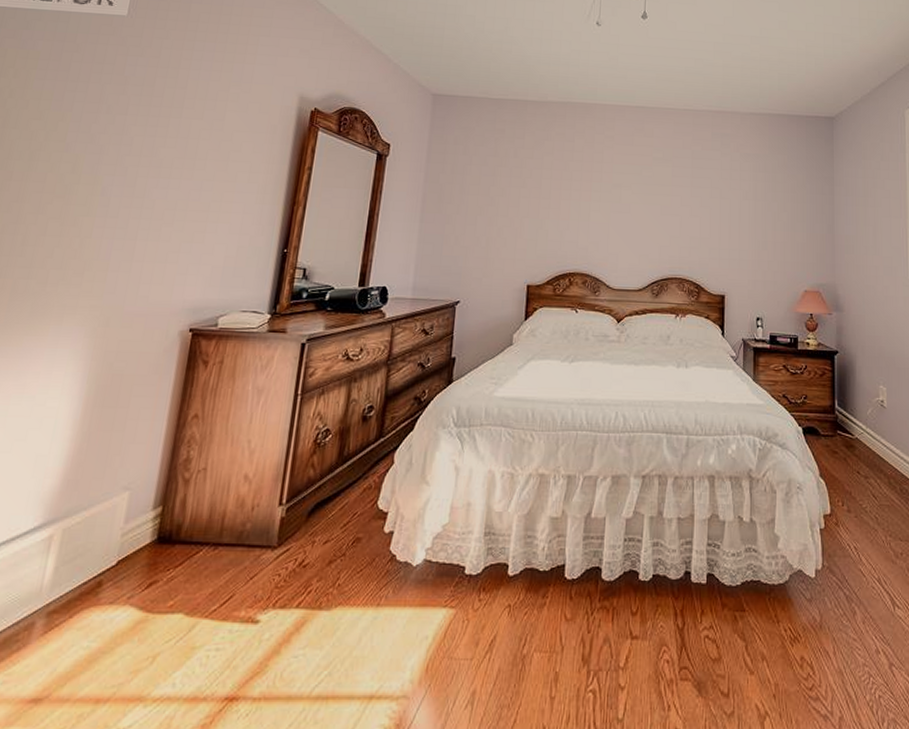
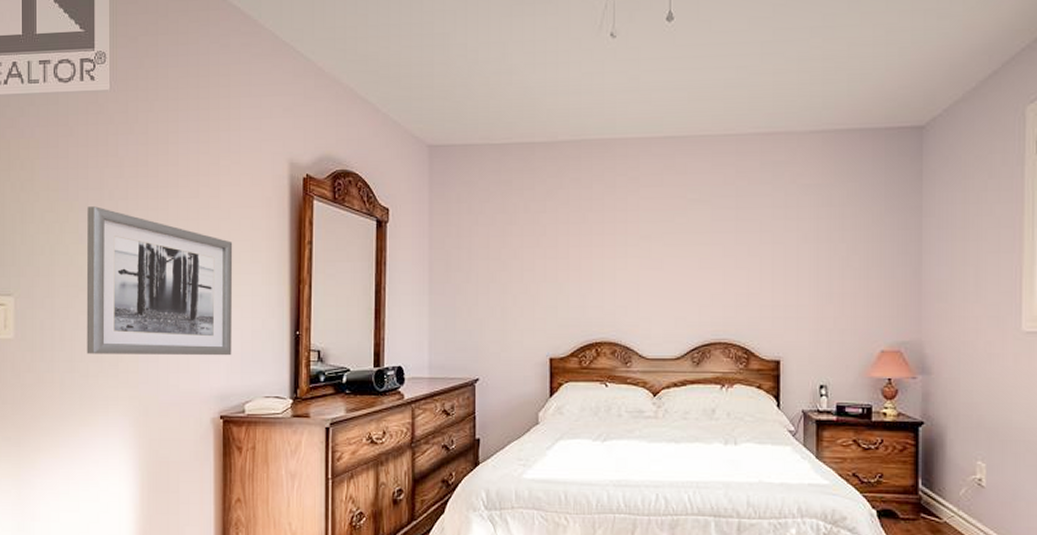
wall art: none [49,118,231,270] -> present [86,206,233,356]

